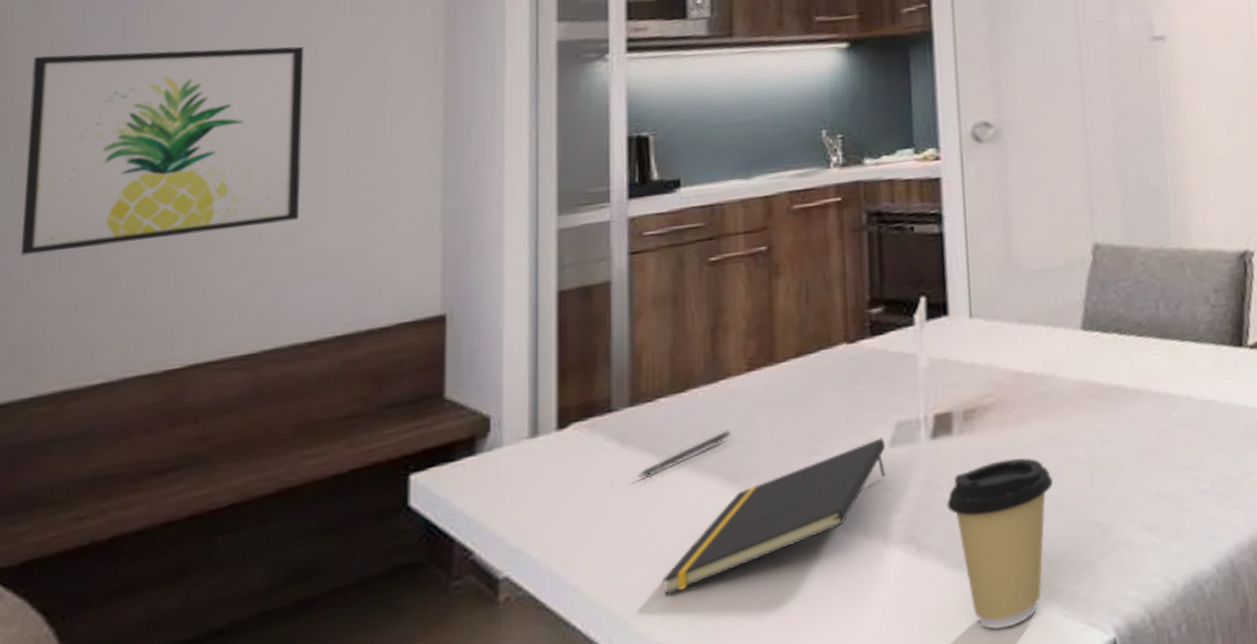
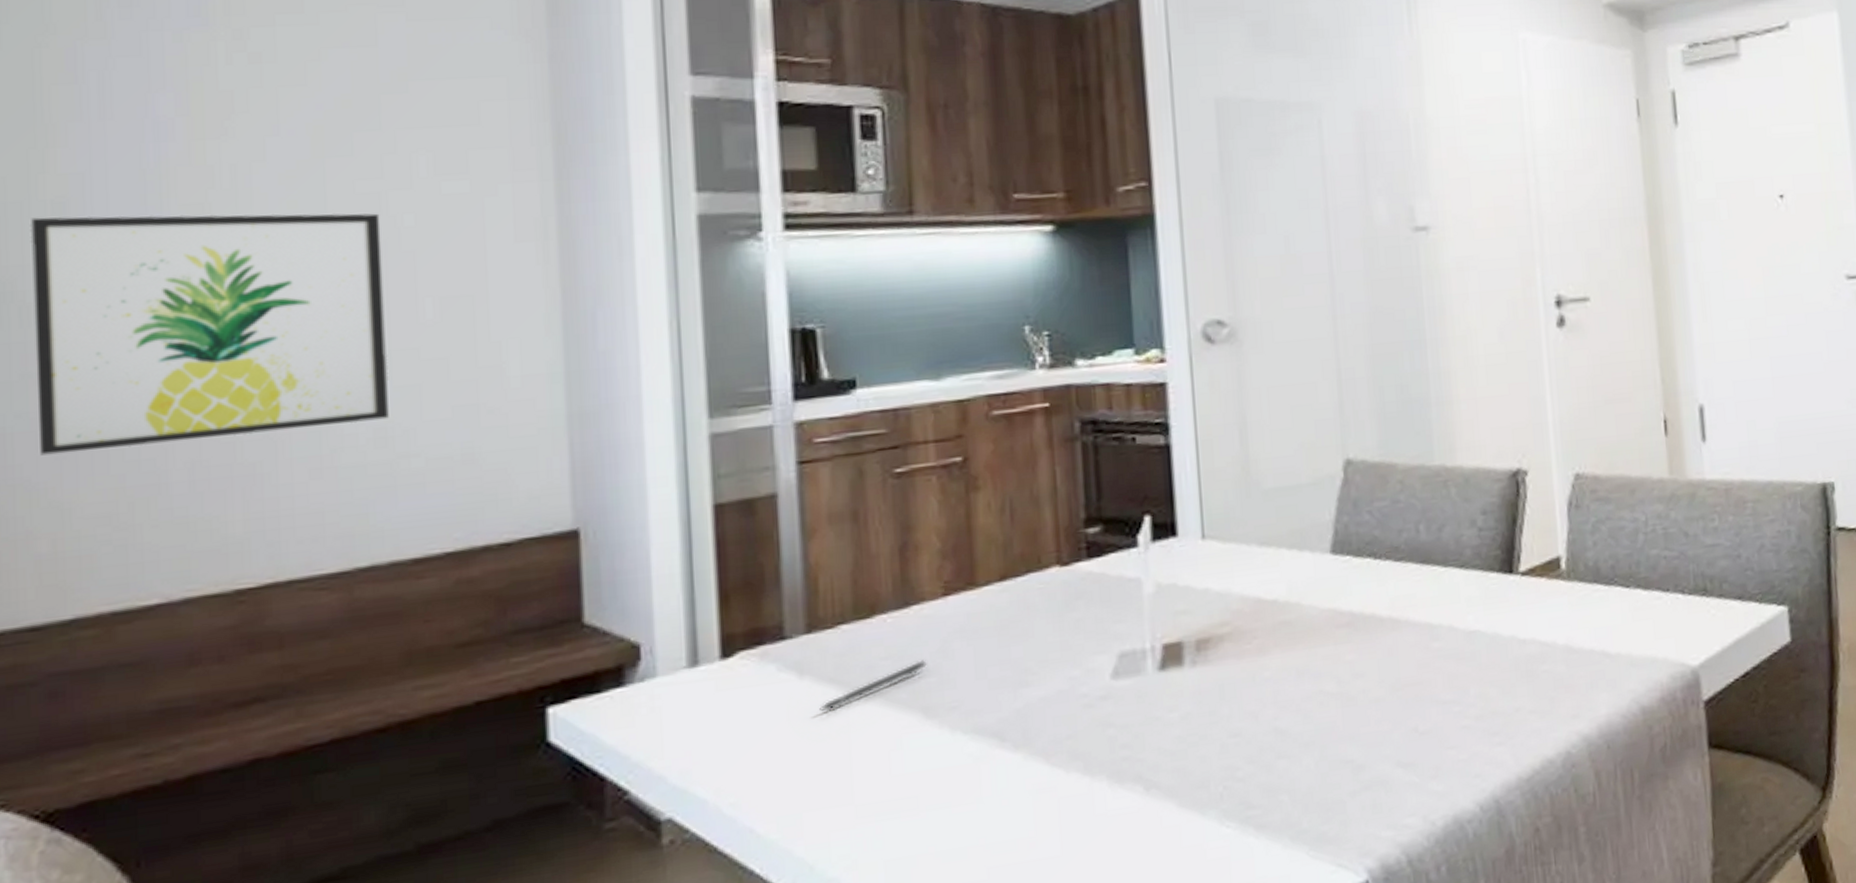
notepad: present [662,437,886,595] -> none [852,669,1108,838]
coffee cup: present [947,457,1054,629] -> none [1178,691,1299,872]

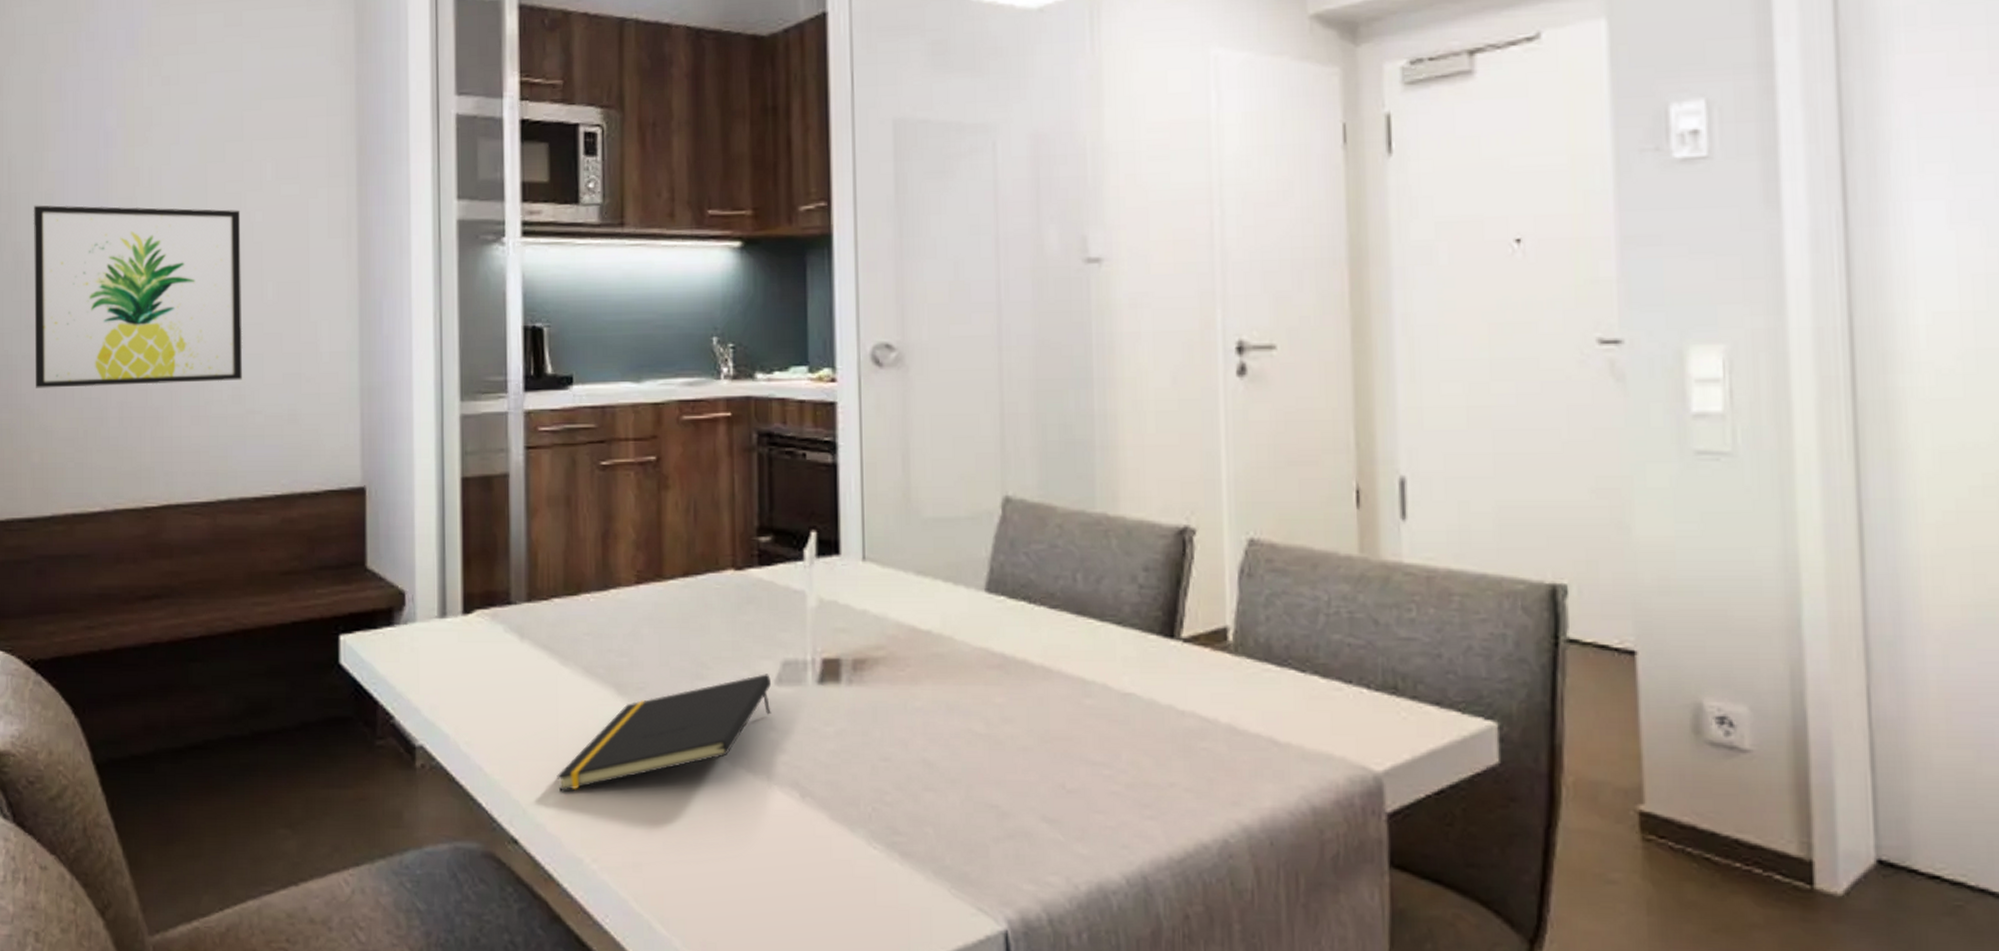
pen: present [819,660,927,712] -> none [535,640,620,674]
notepad: none [852,669,1108,838] -> present [557,674,771,792]

